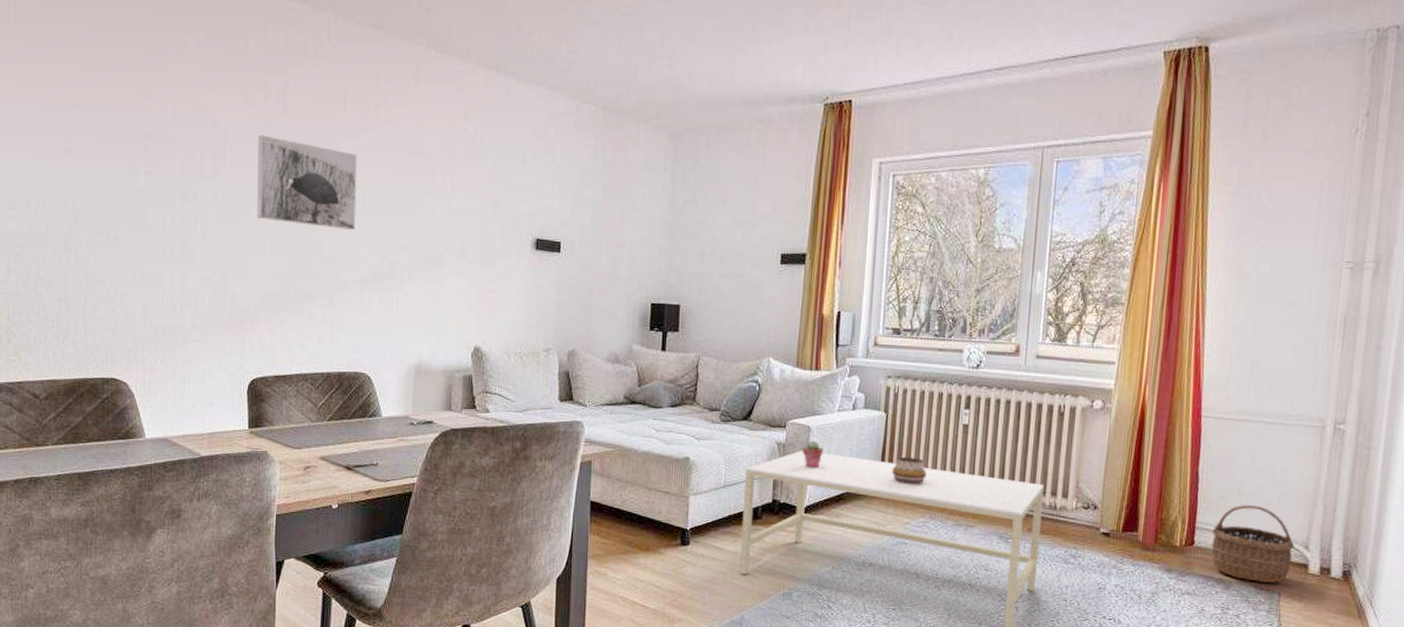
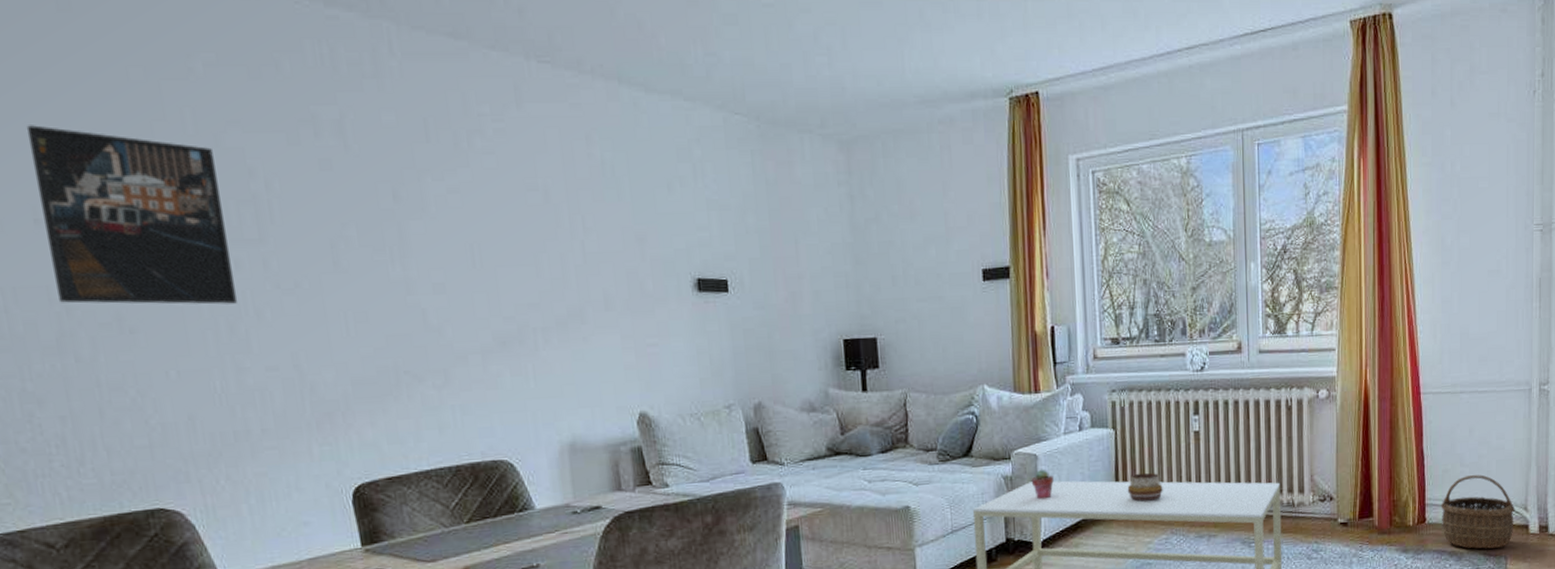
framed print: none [71,78,191,225] -> present [26,125,237,305]
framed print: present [257,135,357,231] -> none [314,181,466,291]

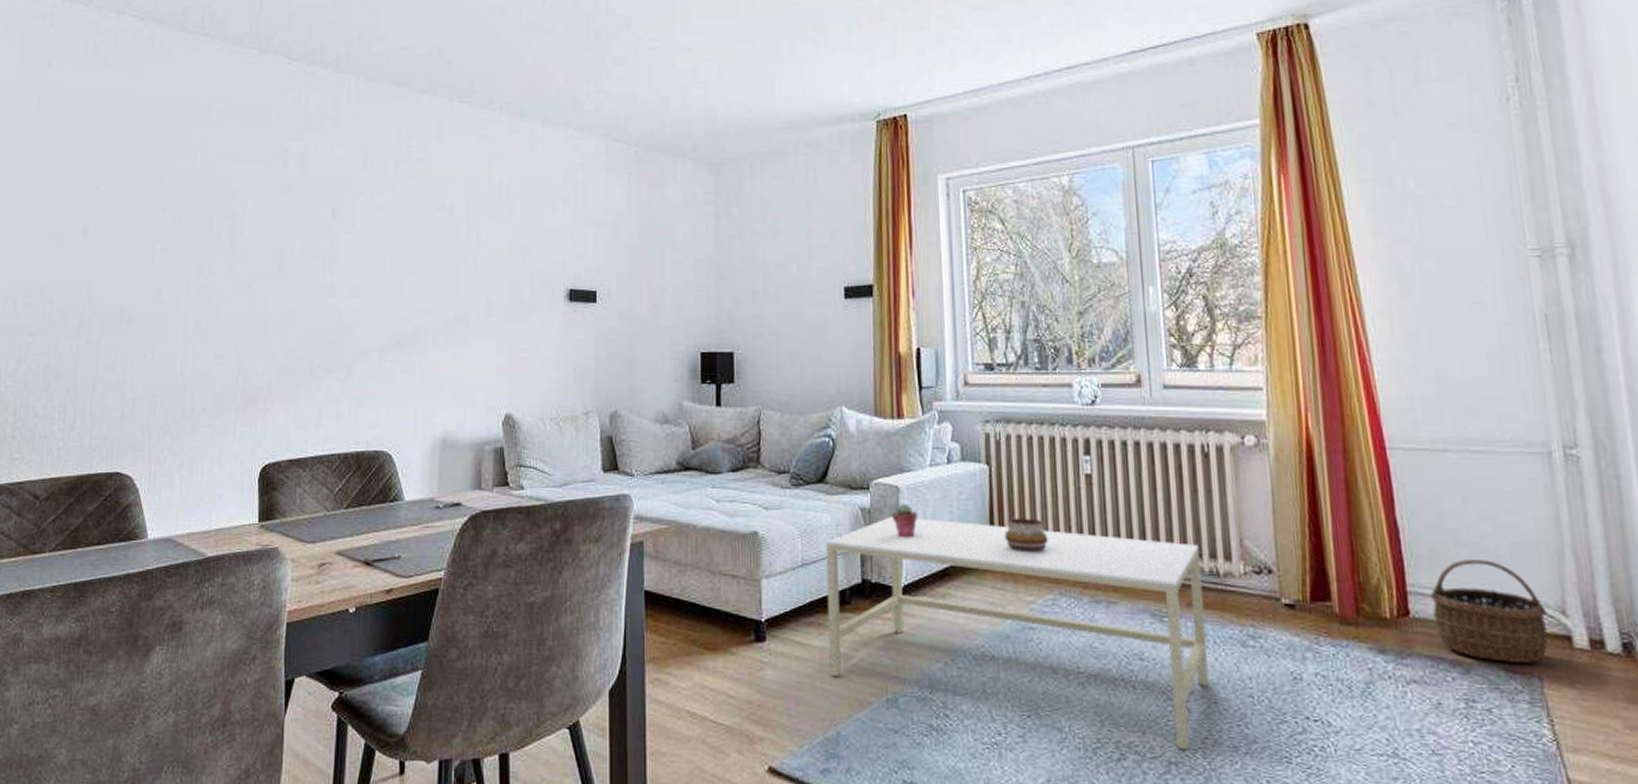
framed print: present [26,125,237,305] -> none [86,160,211,301]

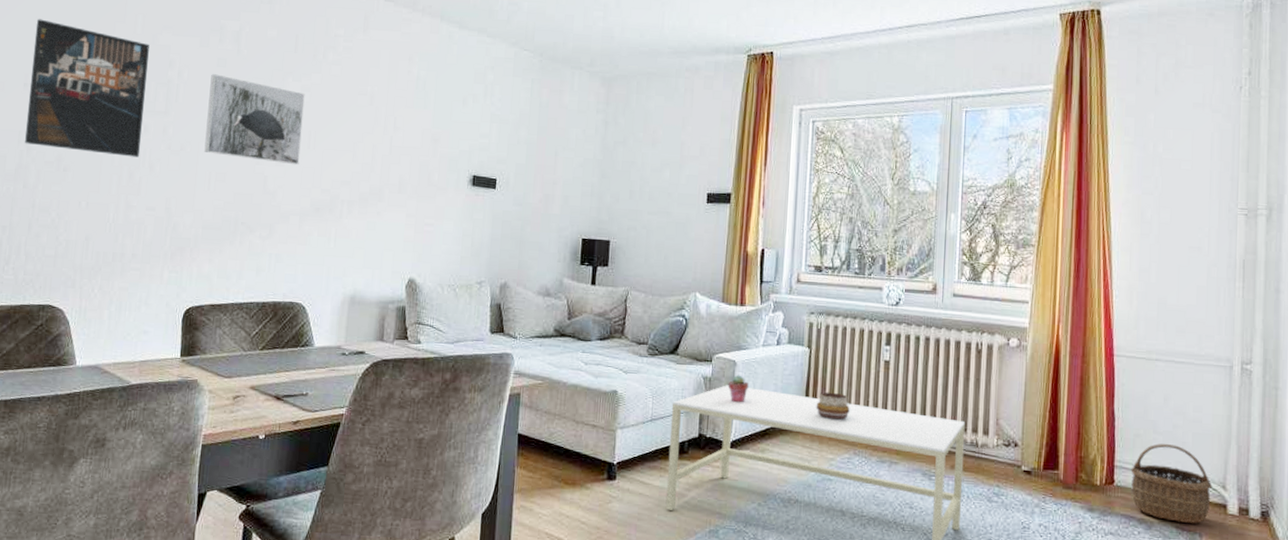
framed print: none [86,160,211,301] -> present [25,19,149,157]
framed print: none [273,201,378,295] -> present [204,74,305,165]

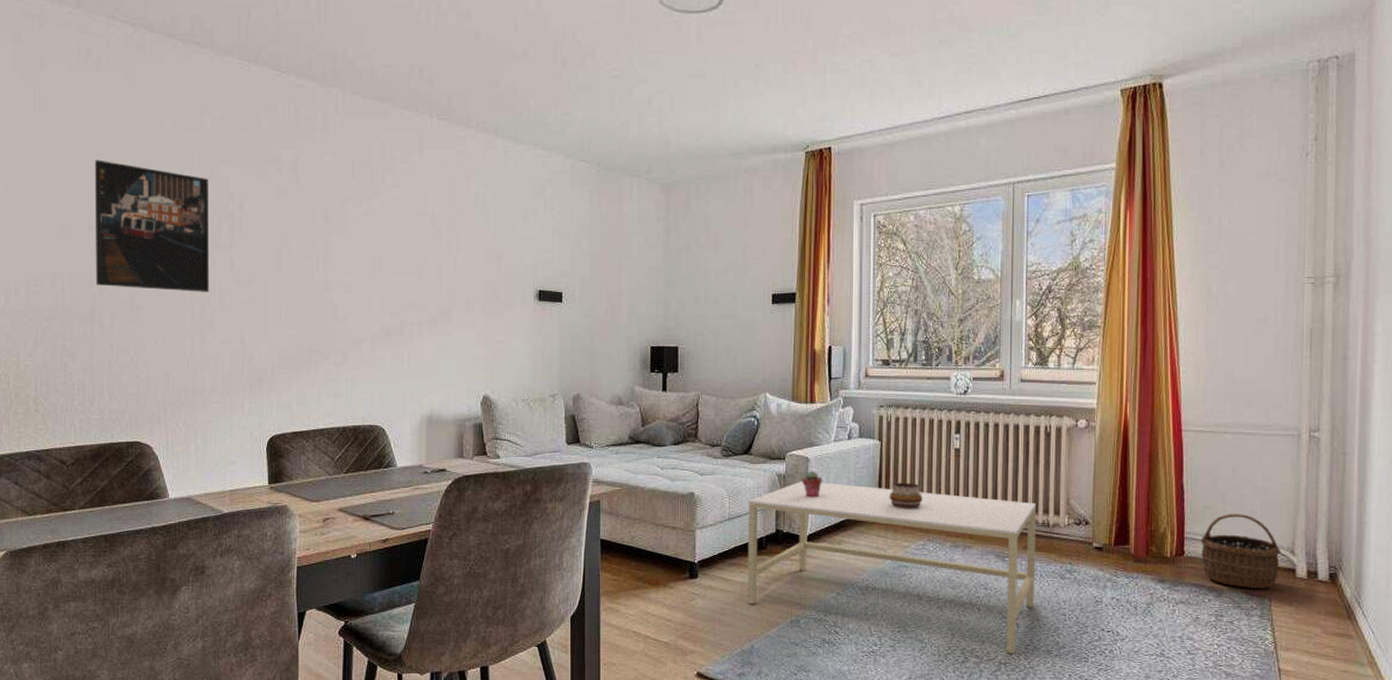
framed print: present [204,74,305,165] -> none [272,204,367,291]

